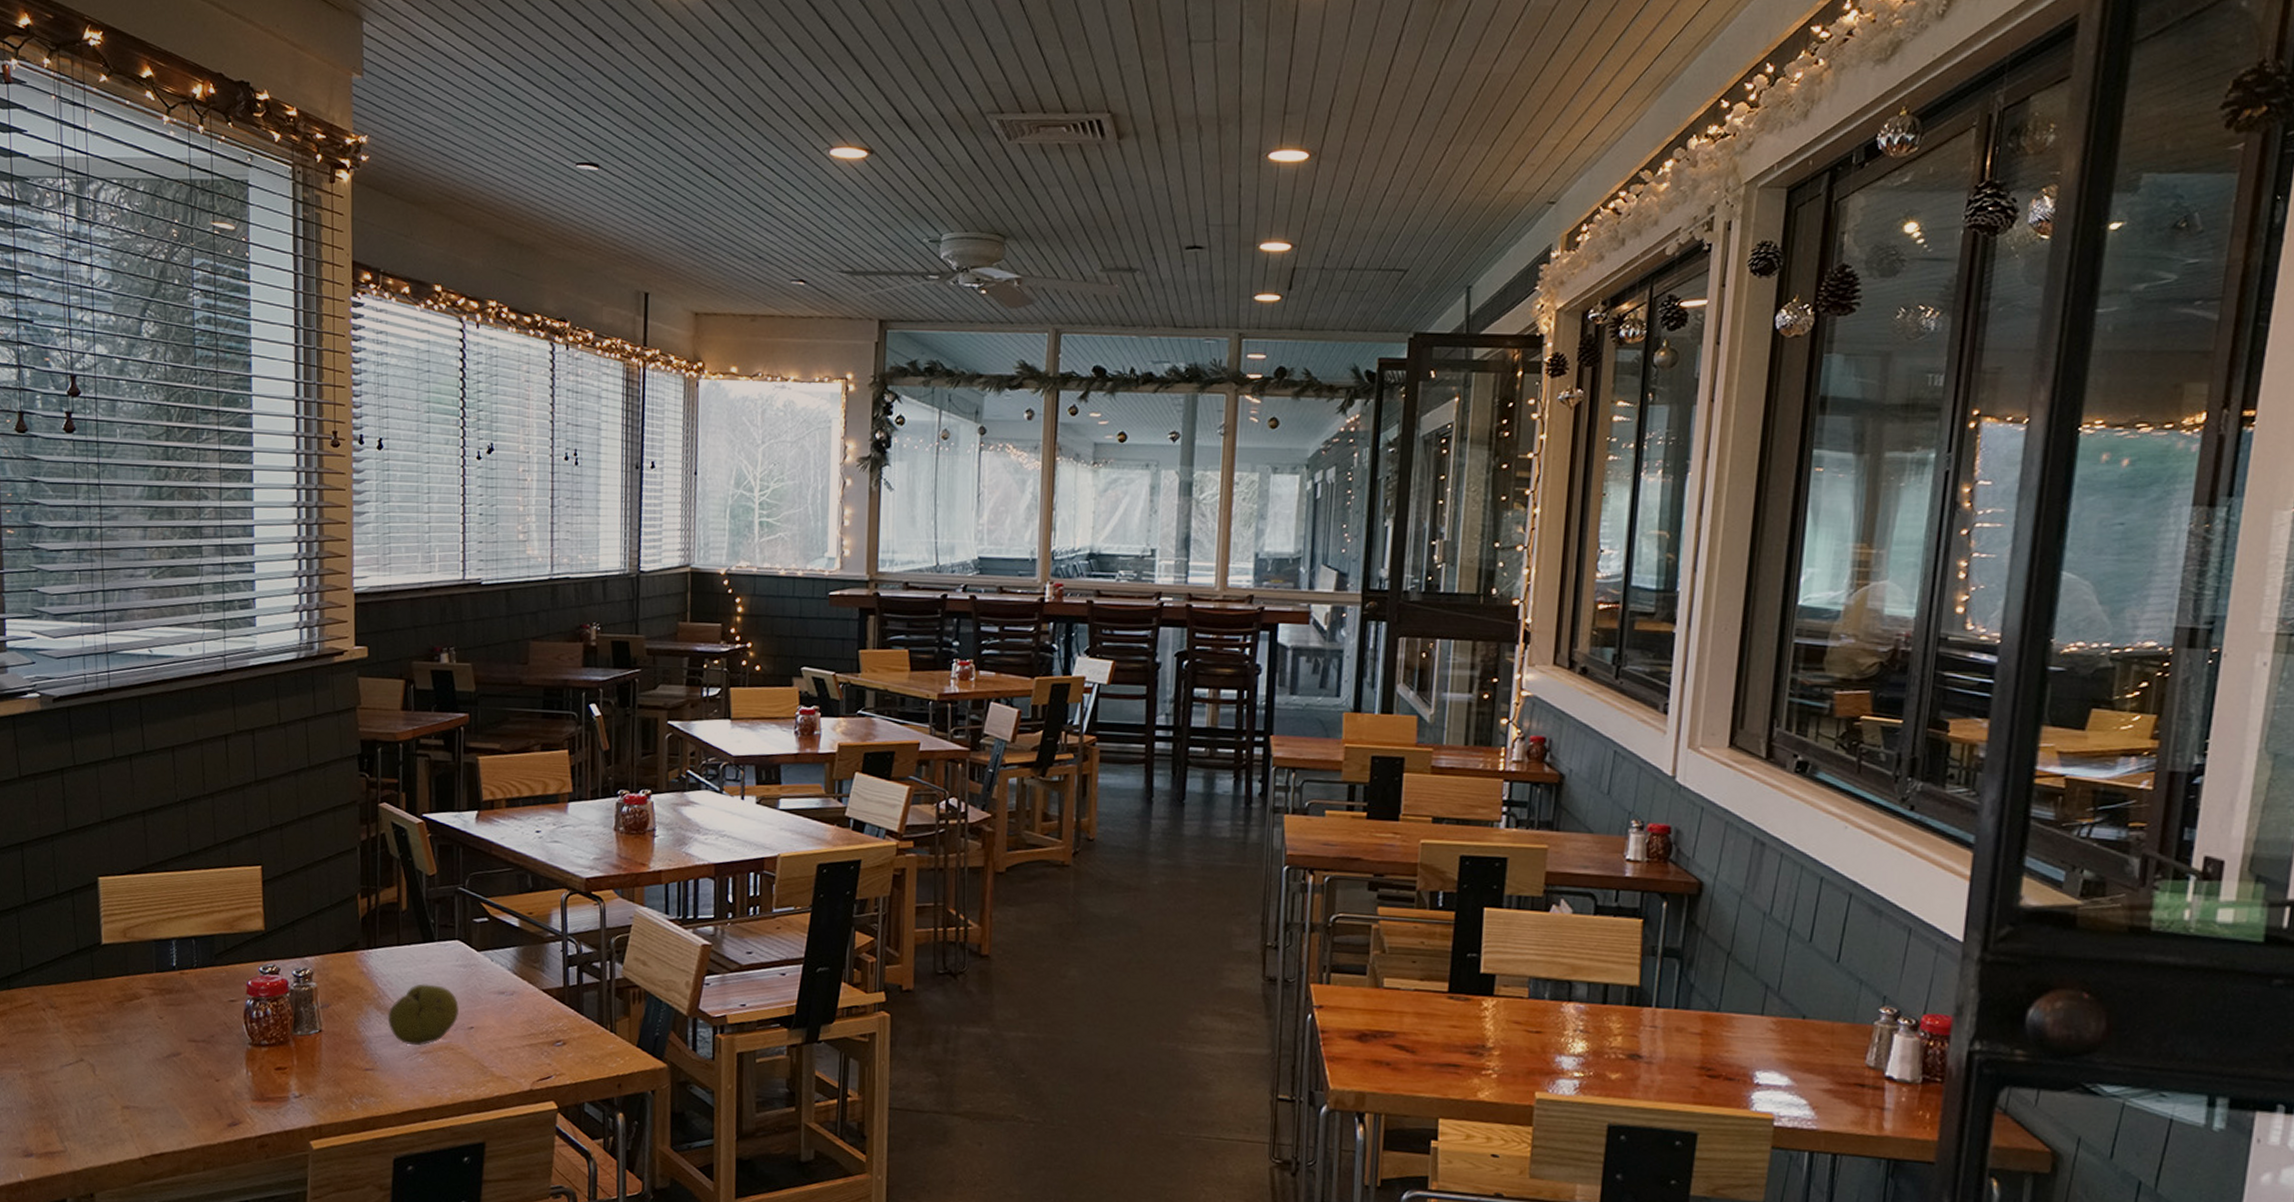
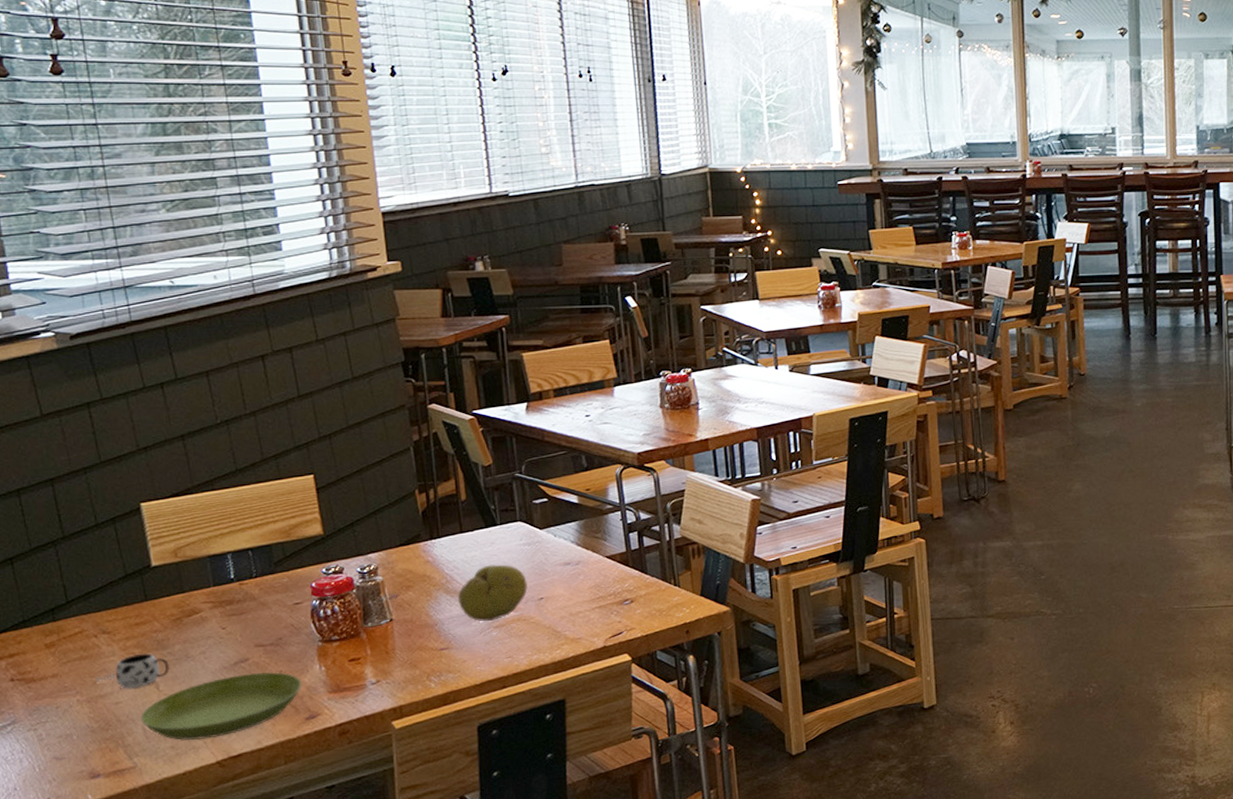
mug: none [39,1033,107,1070] -> present [95,653,169,689]
saucer: none [74,1069,229,1133] -> present [139,672,303,741]

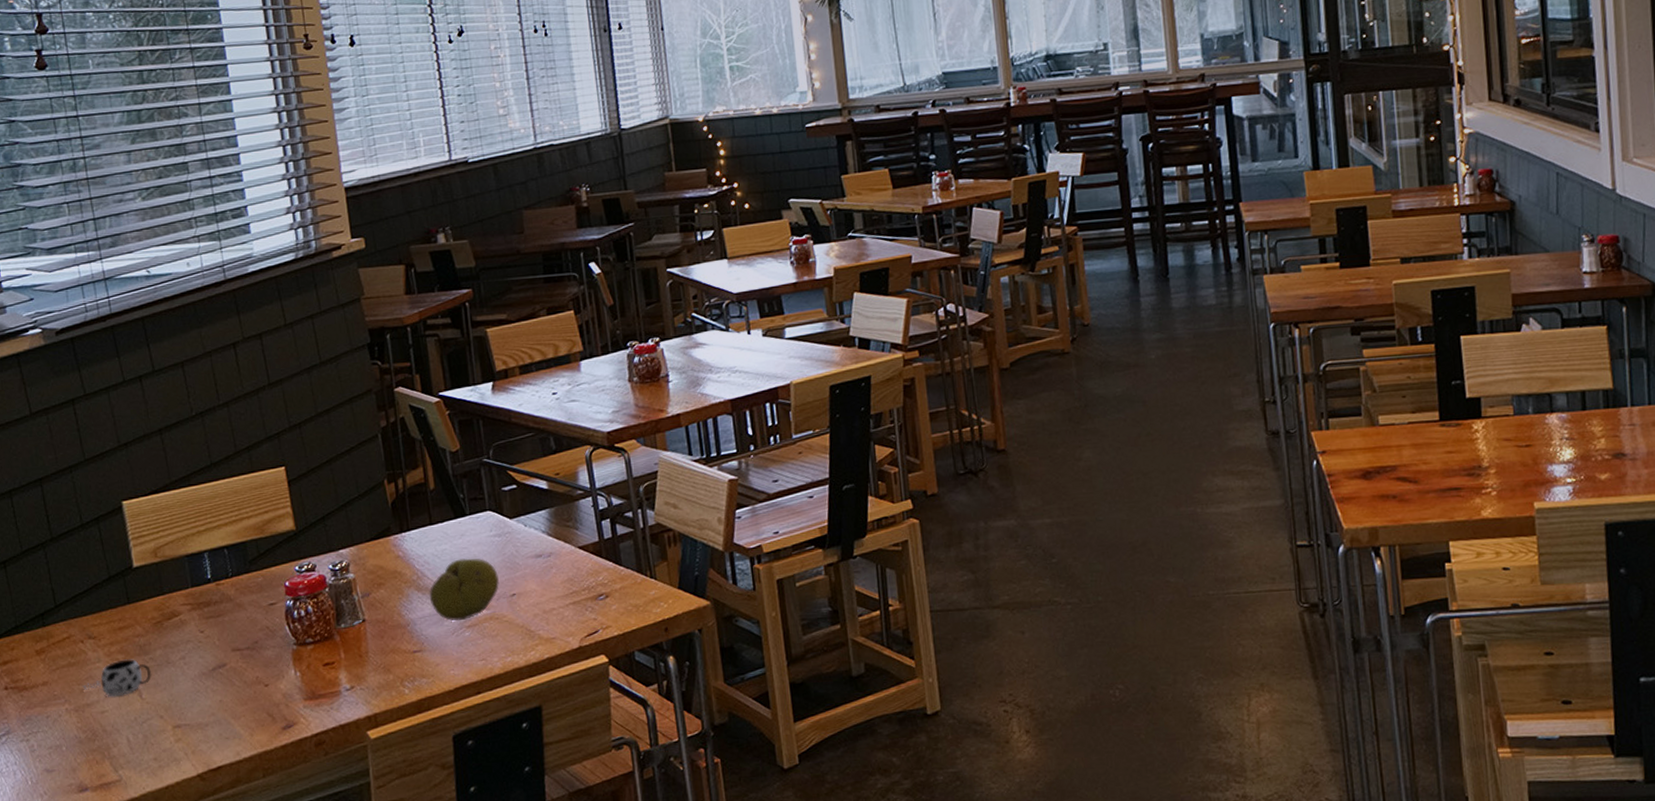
saucer: present [139,672,303,741] -> none [124,678,279,752]

